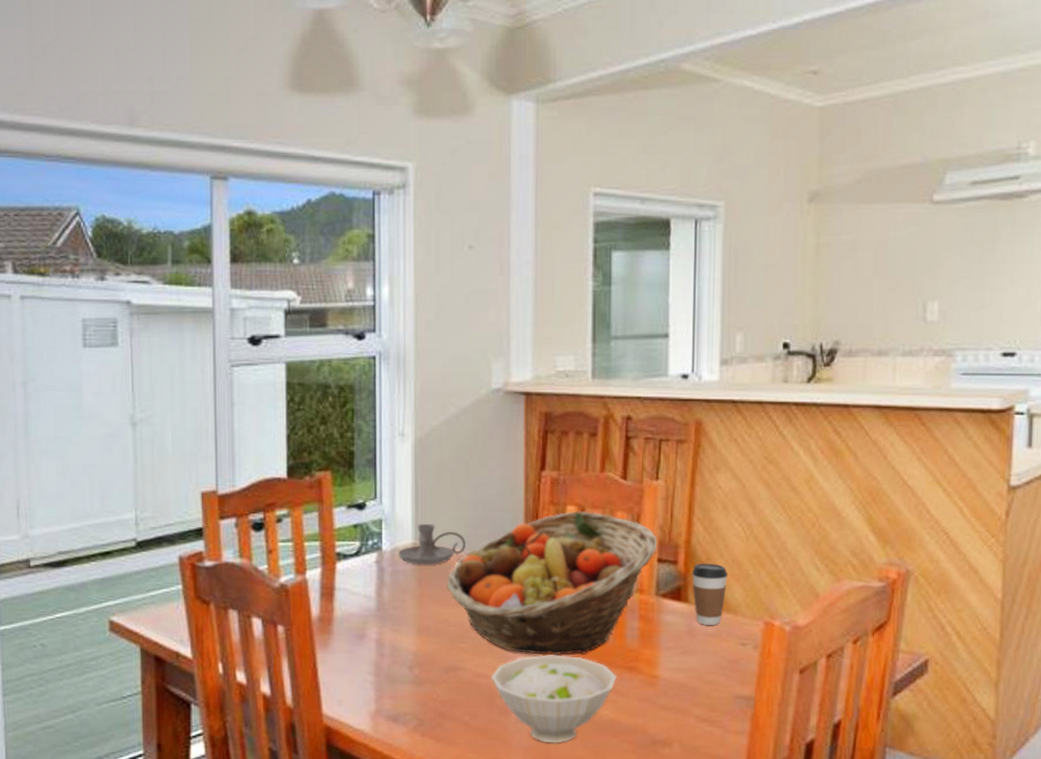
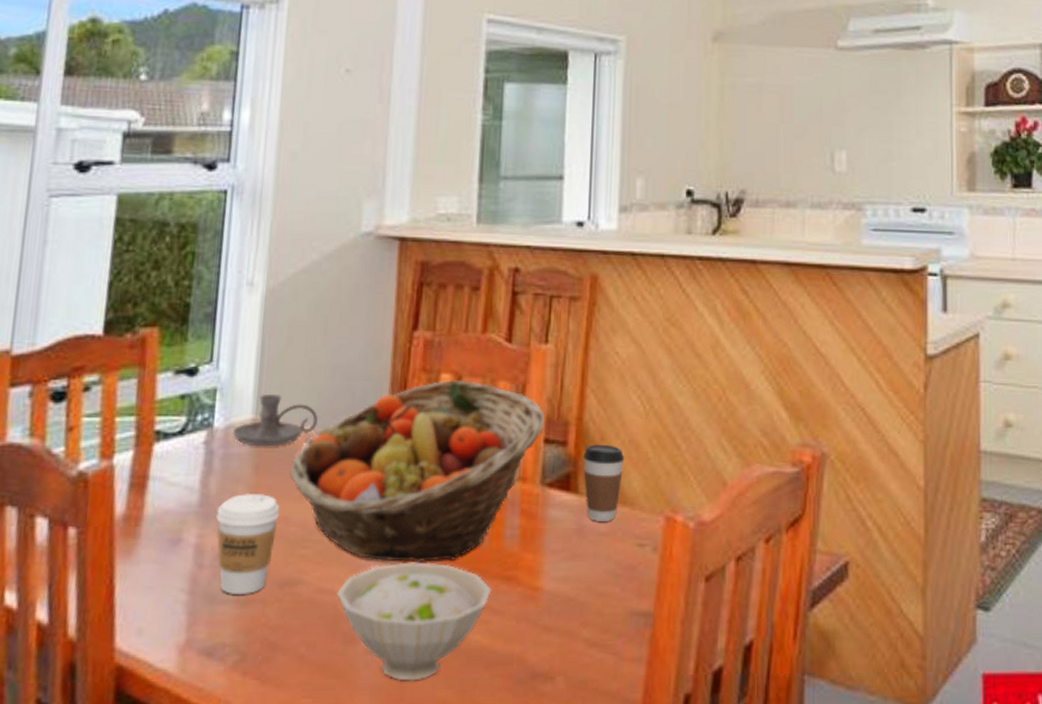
coffee cup: none [391,601,441,677] -> present [216,494,280,594]

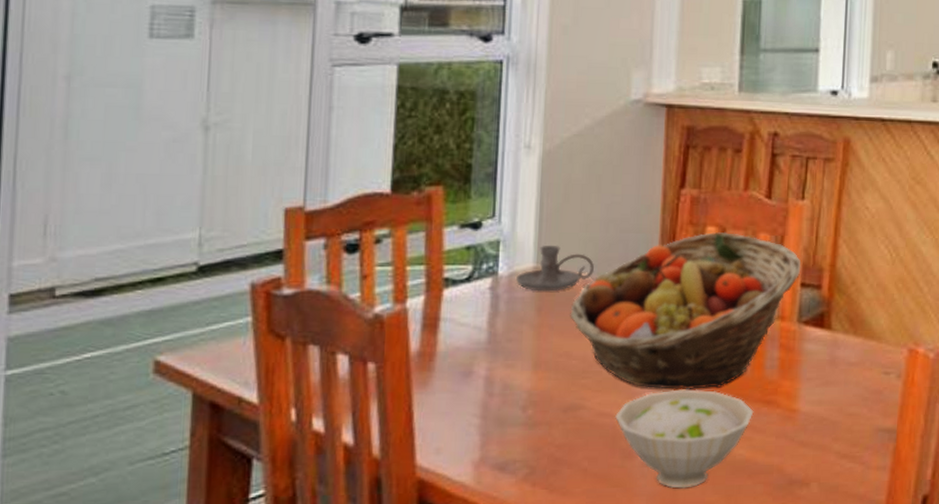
coffee cup: present [216,494,280,594] -> none [503,332,562,418]
coffee cup: present [583,444,625,521] -> none [836,287,873,353]

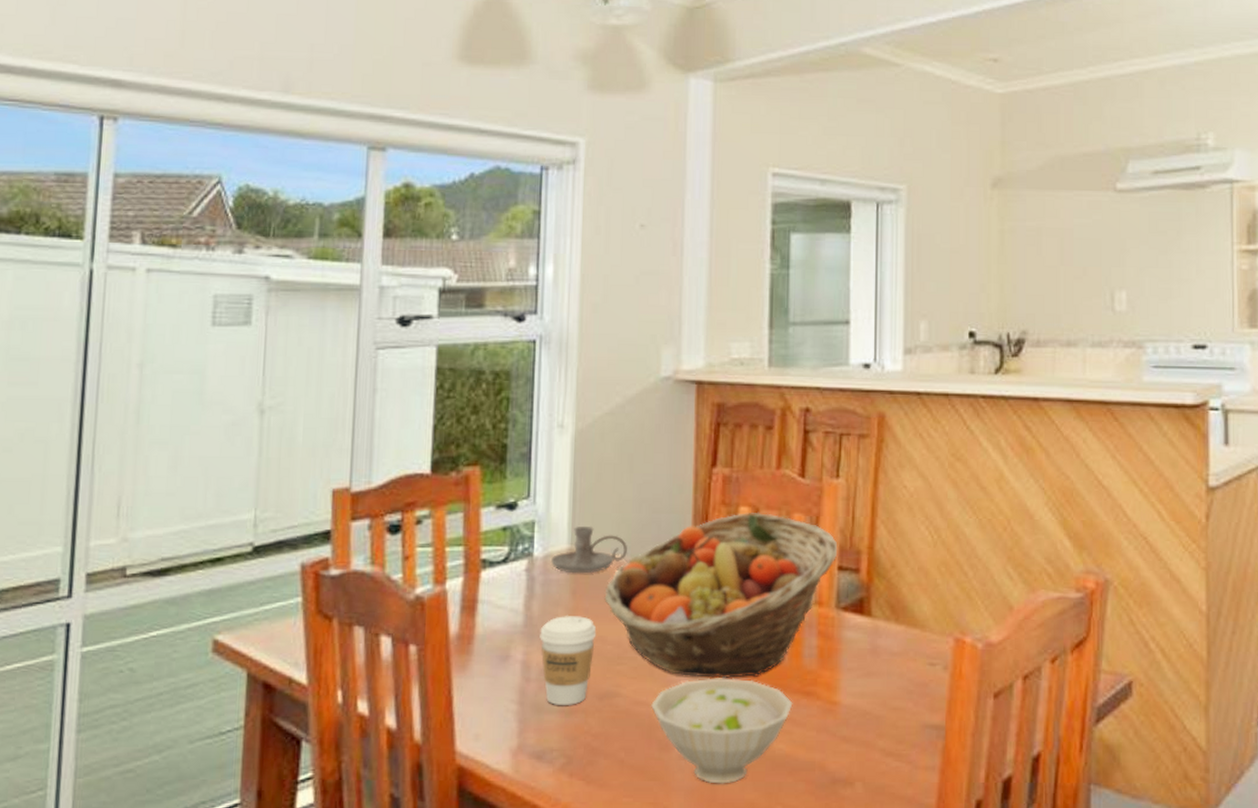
coffee cup: none [503,332,562,418] -> present [540,616,597,705]

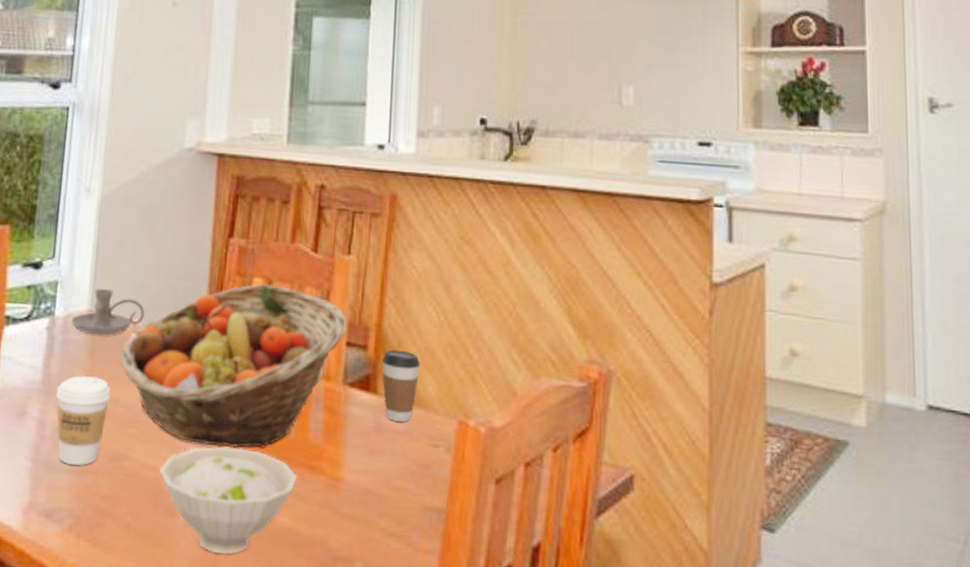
coffee cup: none [875,571,915,642] -> present [382,349,421,422]

